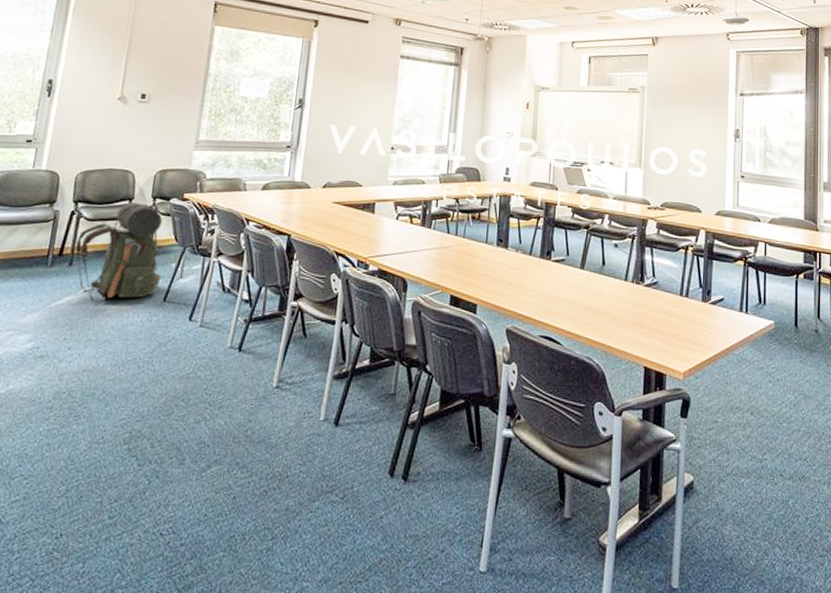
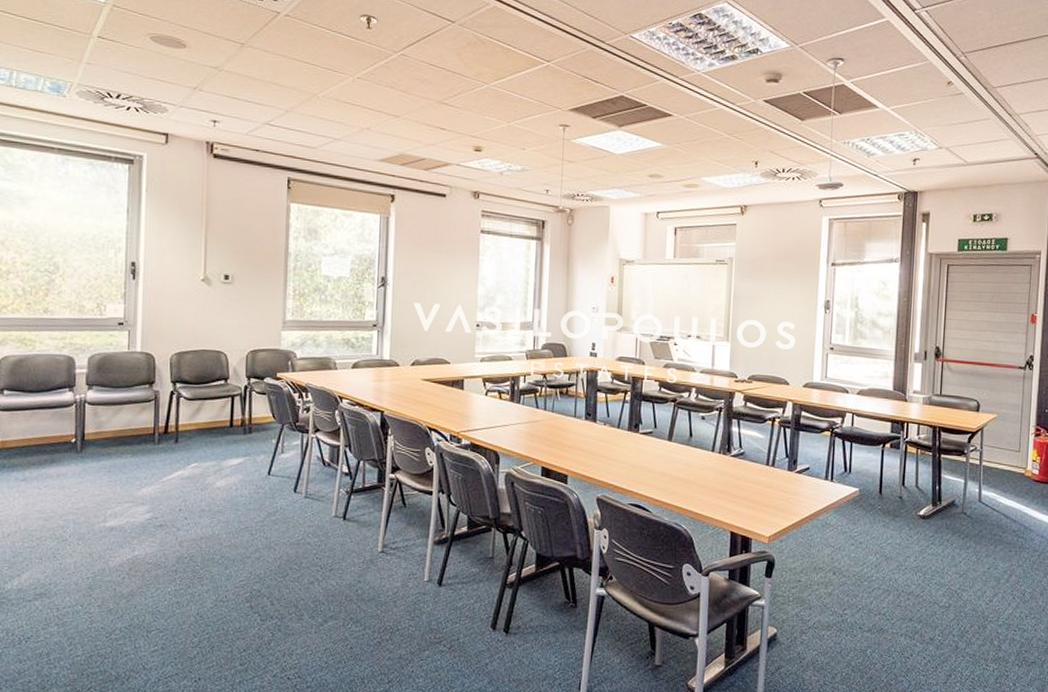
backpack: present [74,203,162,303] -> none [178,382,264,477]

